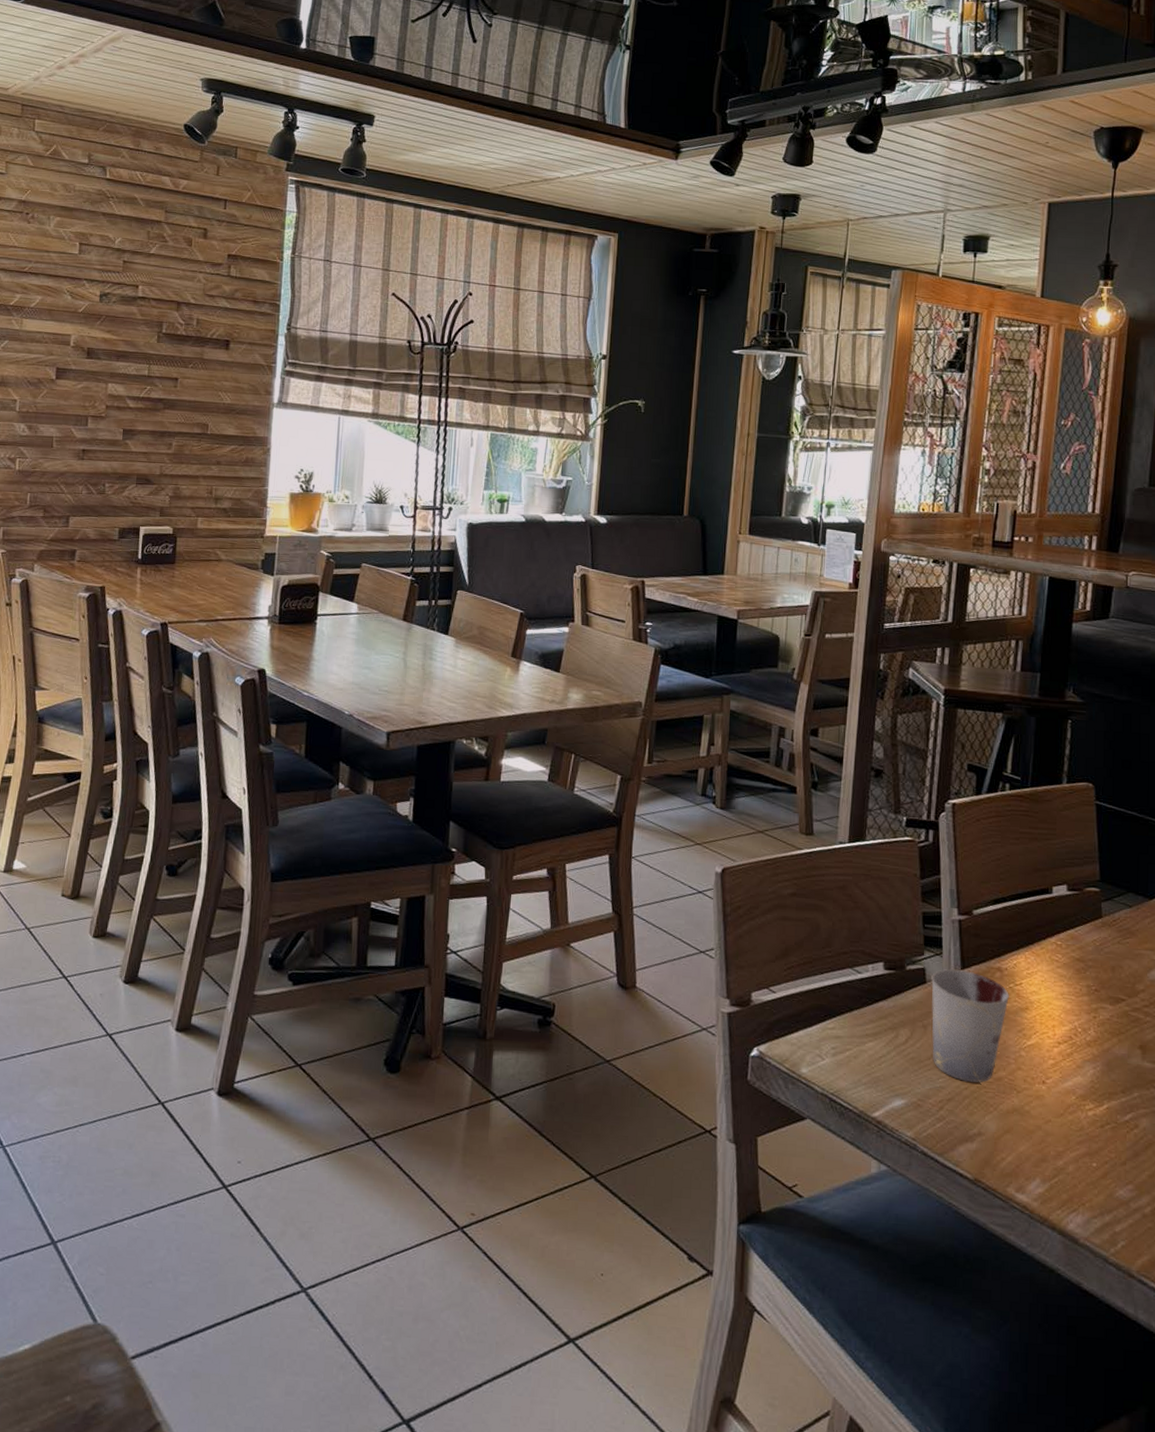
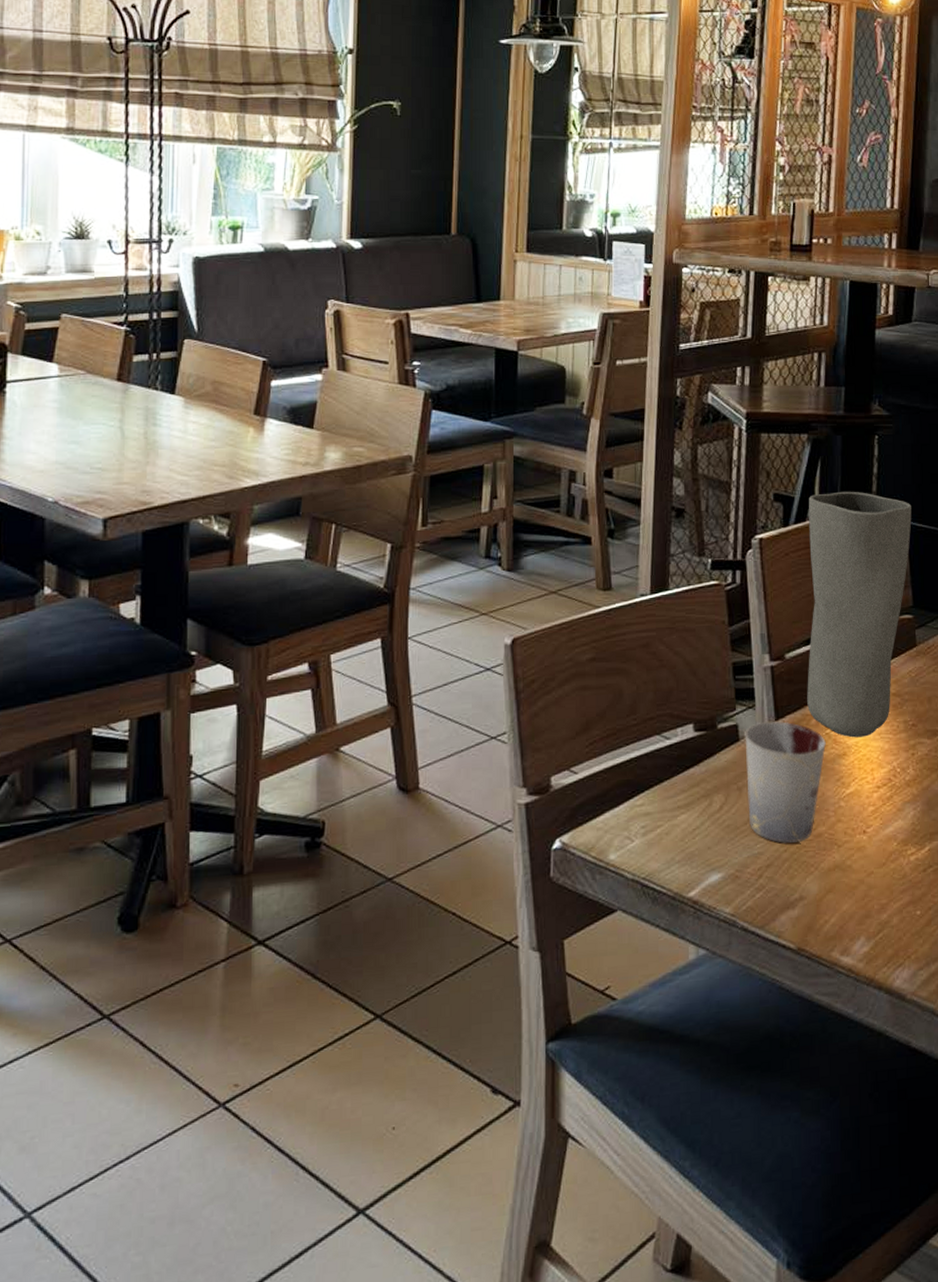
vase: none [992,768,1102,995] -> present [807,491,912,738]

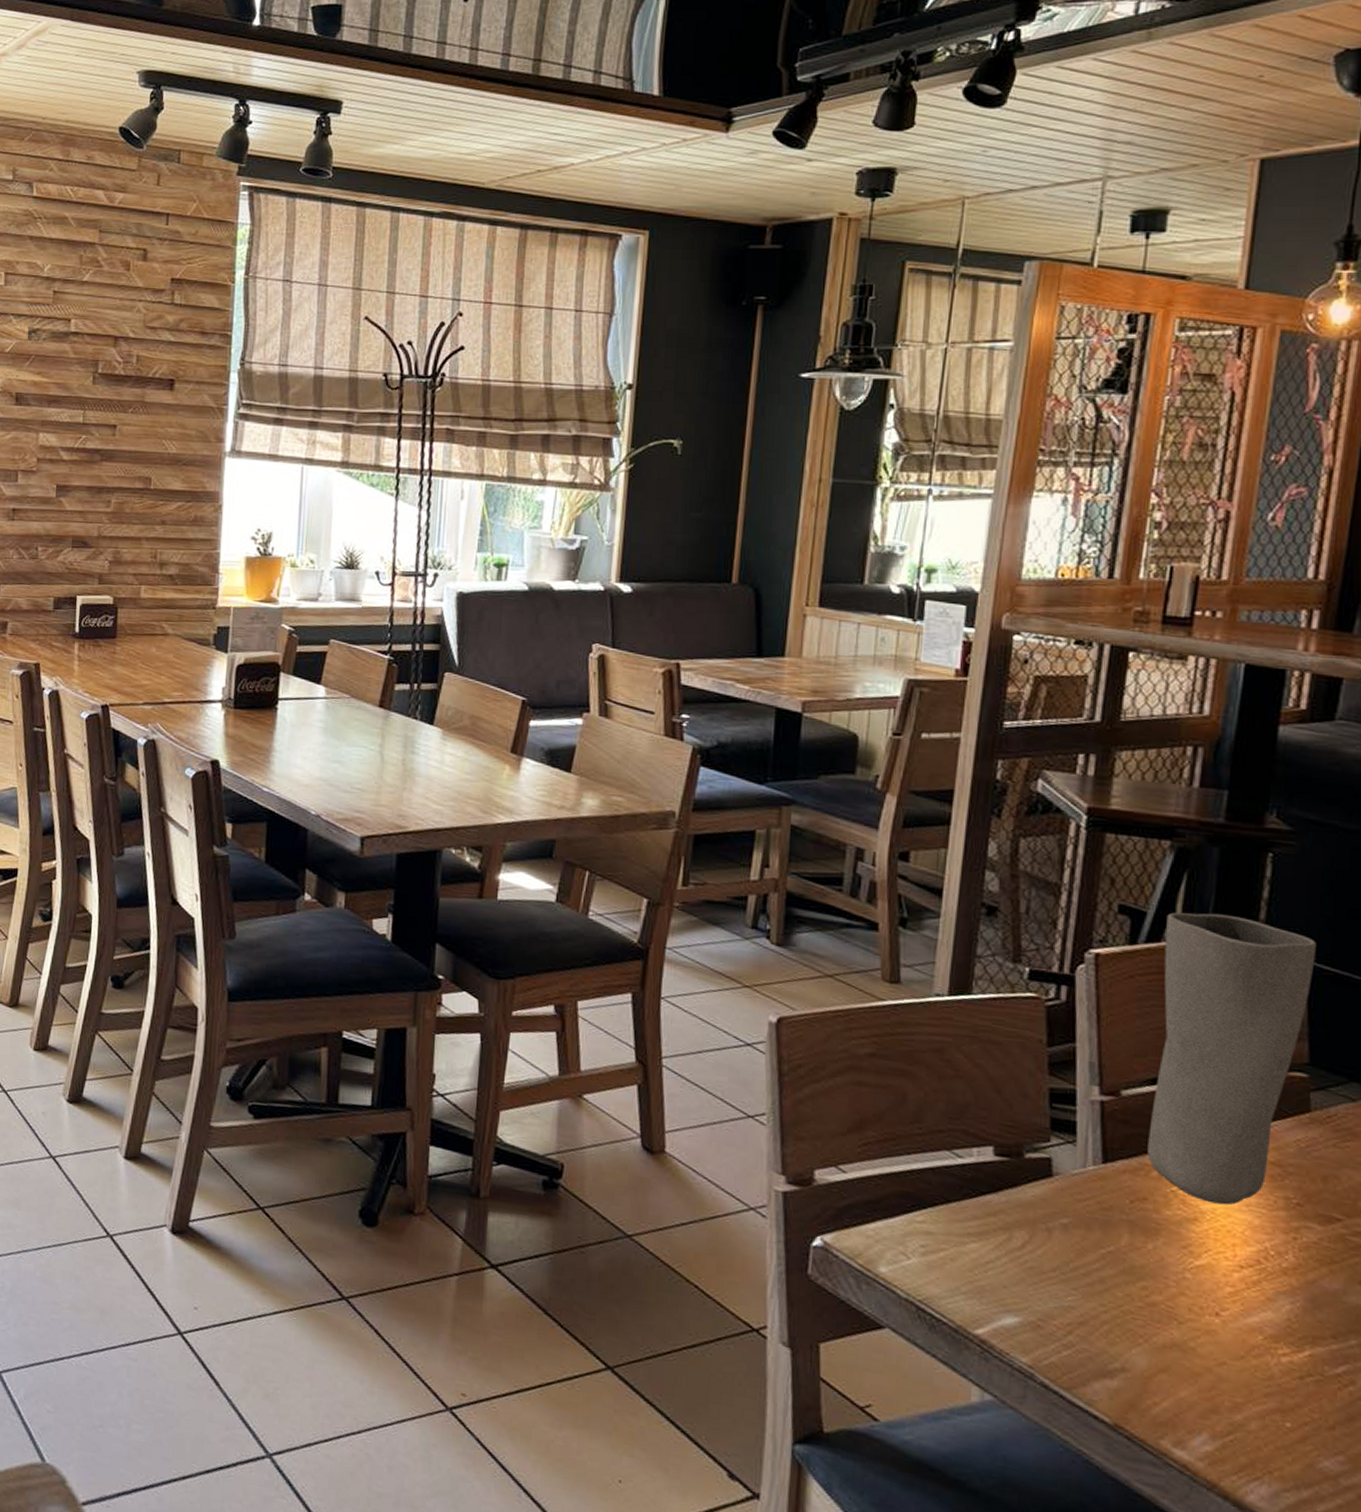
cup: present [745,721,826,843] -> none [1059,1161,1170,1307]

